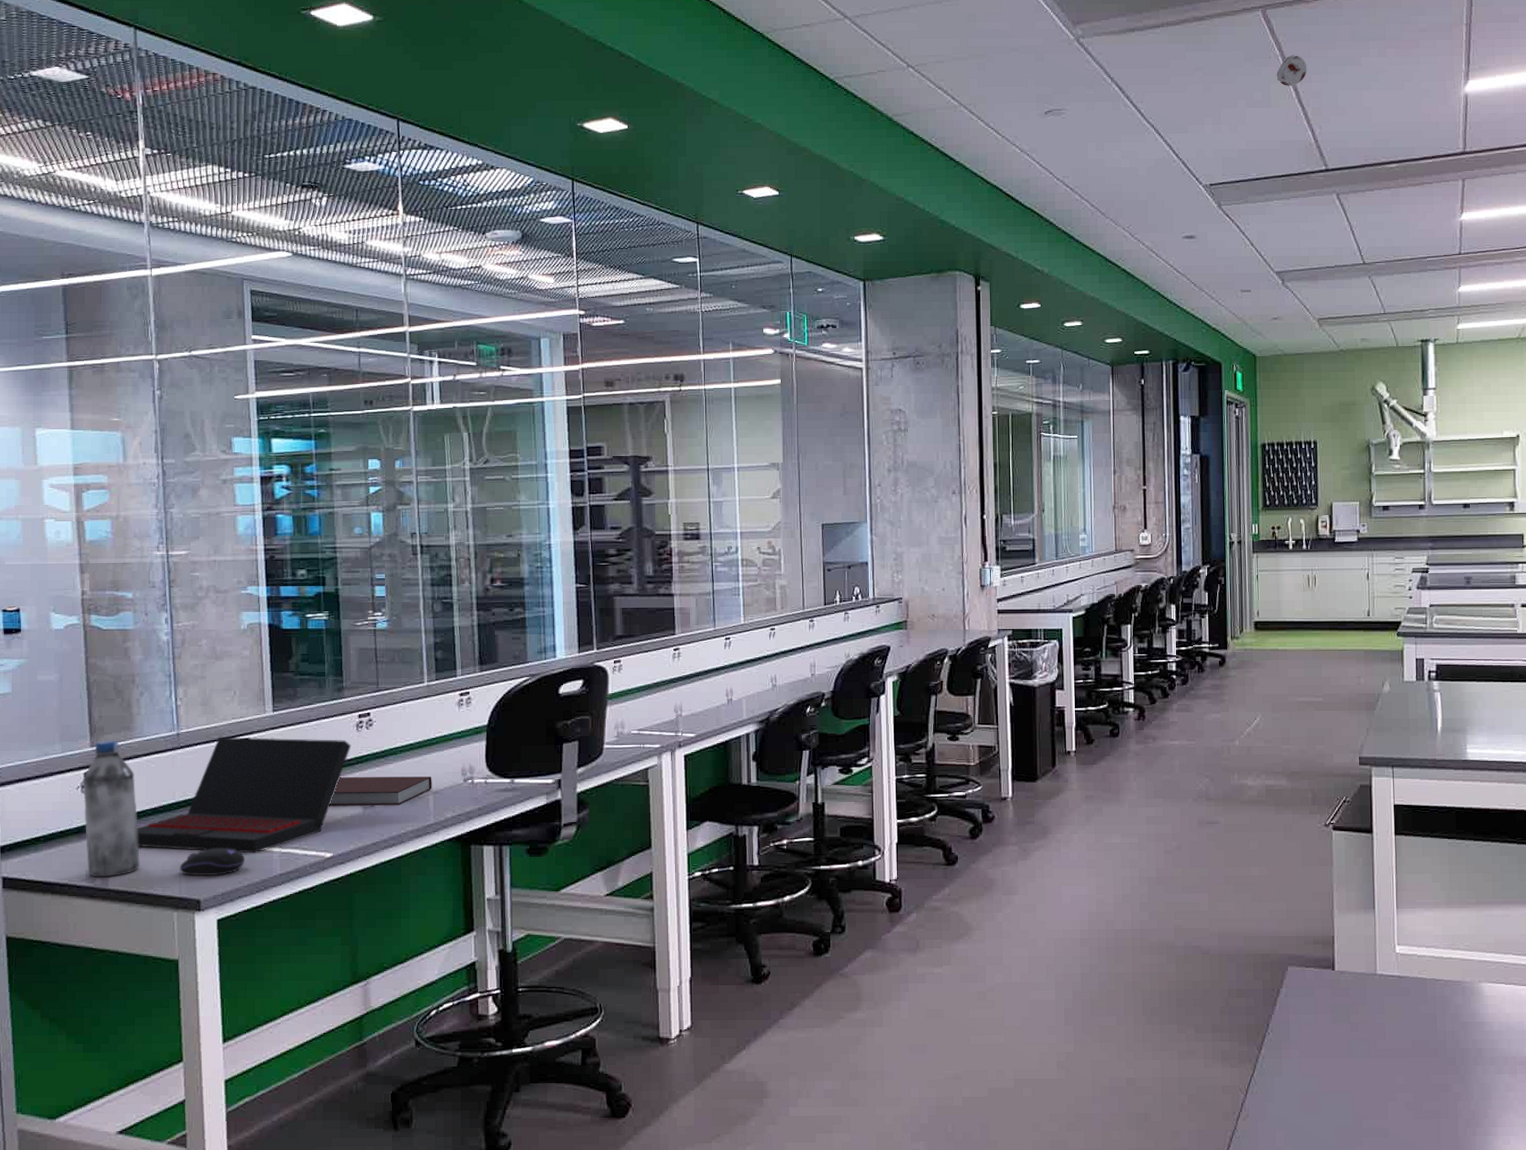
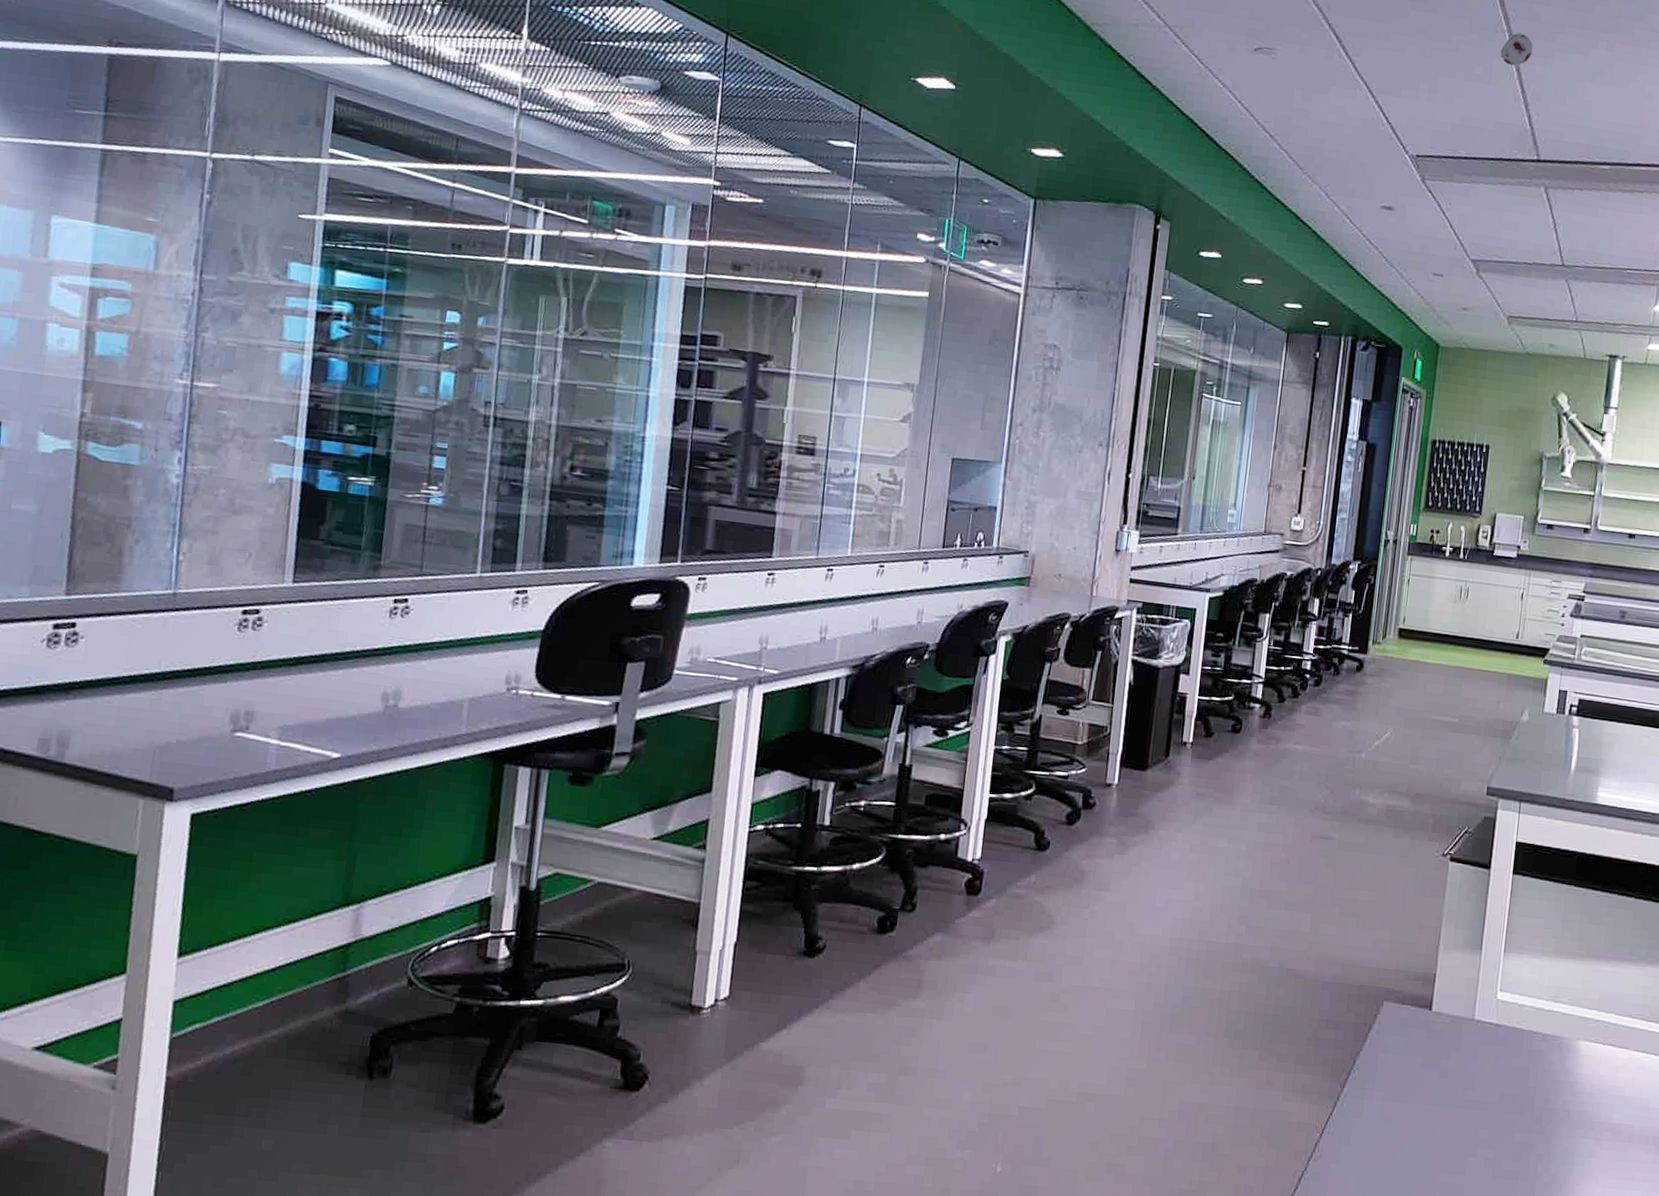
water bottle: present [82,740,140,877] -> none [41,589,115,749]
laptop: present [137,737,351,853] -> none [107,603,381,743]
computer mouse: present [179,847,245,877] -> none [153,731,235,764]
notebook: present [330,776,432,806] -> none [345,668,471,709]

